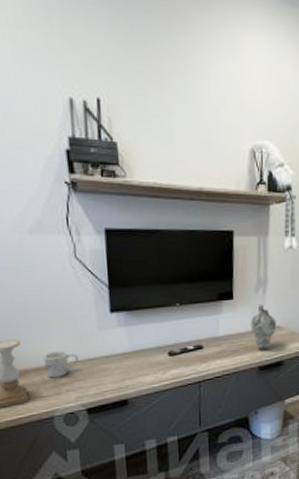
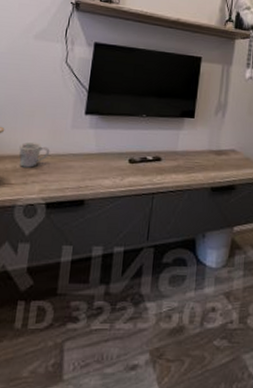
ceramic jug: present [250,304,277,348] -> none [207,126,232,170]

